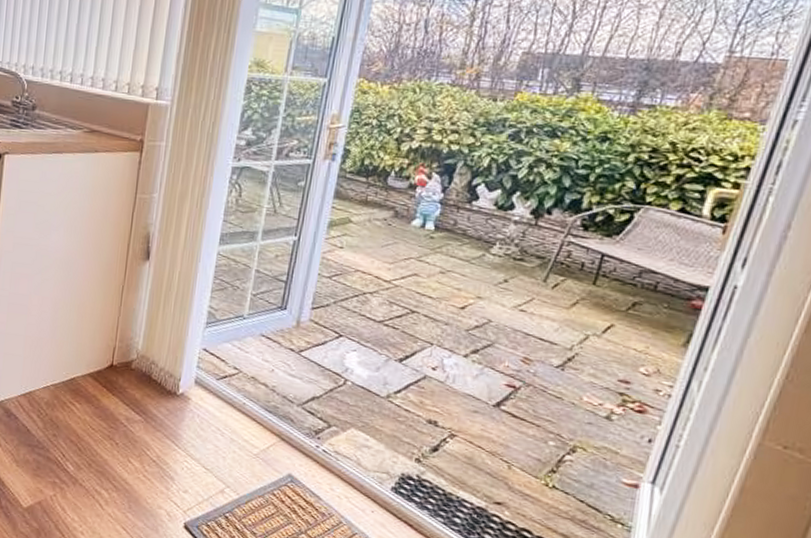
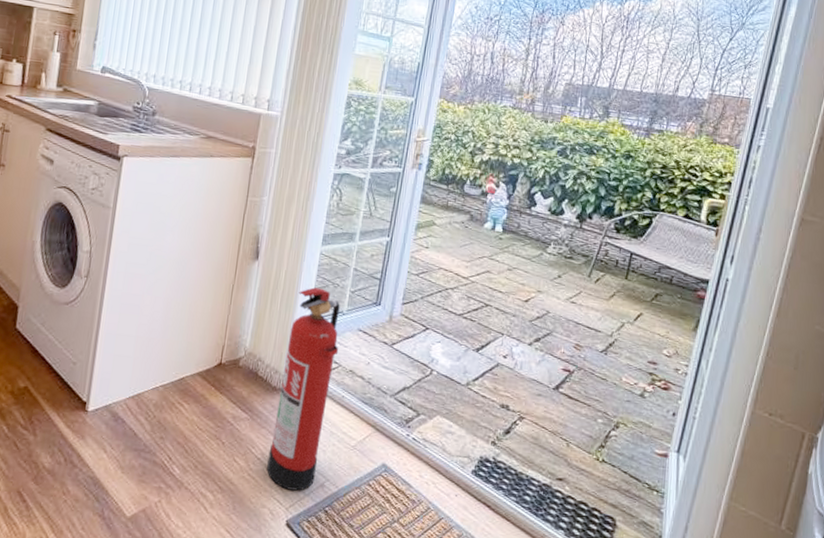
fire extinguisher: none [163,289,241,496] -> present [267,287,340,491]

